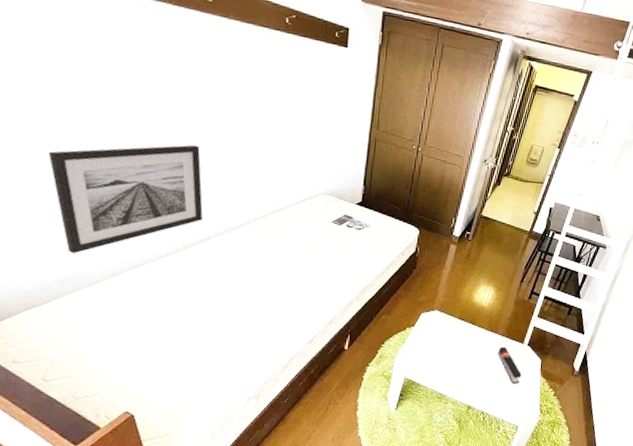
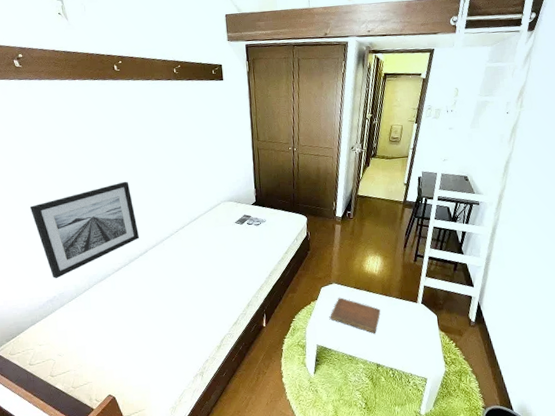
notebook: none [425,327,483,372] -> present [330,298,381,334]
stapler: present [498,346,522,384] -> none [395,307,421,340]

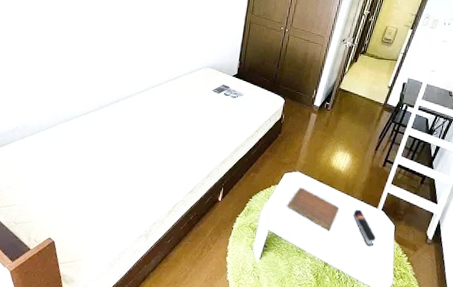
wall art: present [29,181,140,279] -> none [12,27,116,110]
stapler: none [395,307,421,340] -> present [353,209,376,246]

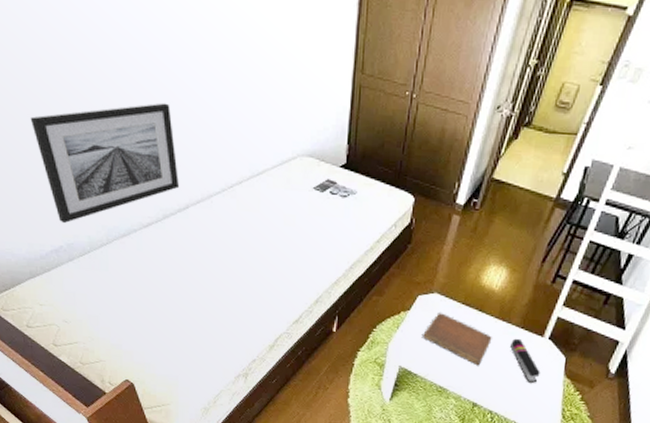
wall art: none [12,27,116,110] -> present [30,103,180,224]

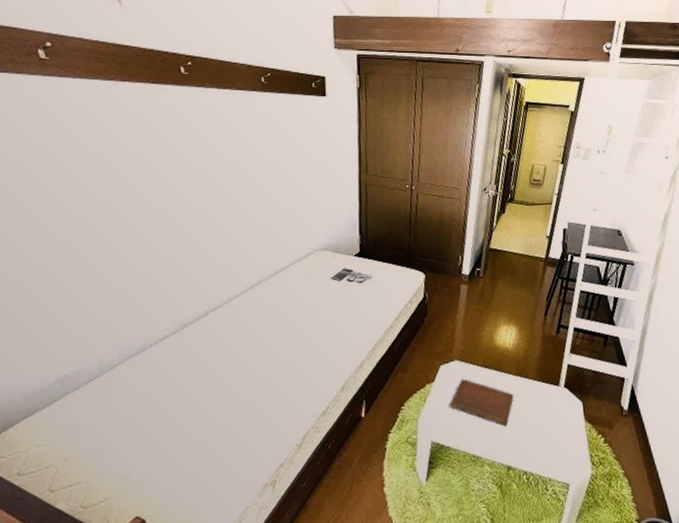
wall art: present [30,103,180,224] -> none [41,218,199,350]
stapler: present [510,338,540,383] -> none [532,391,563,434]

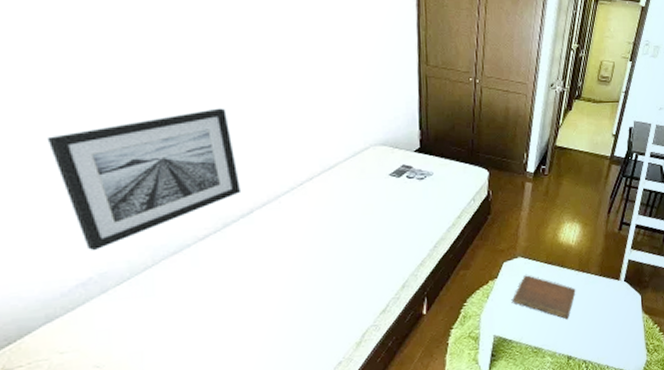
wall art: none [41,218,199,350] -> present [46,108,242,251]

